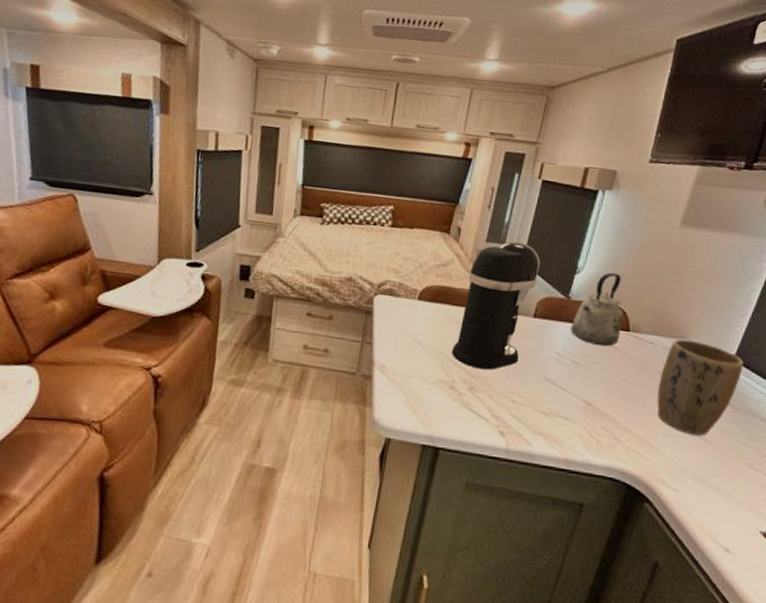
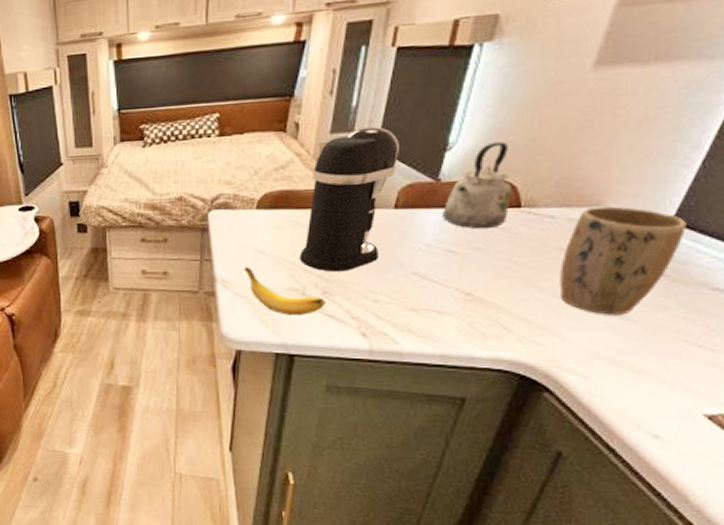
banana: none [401,354,471,409] -> present [244,267,326,315]

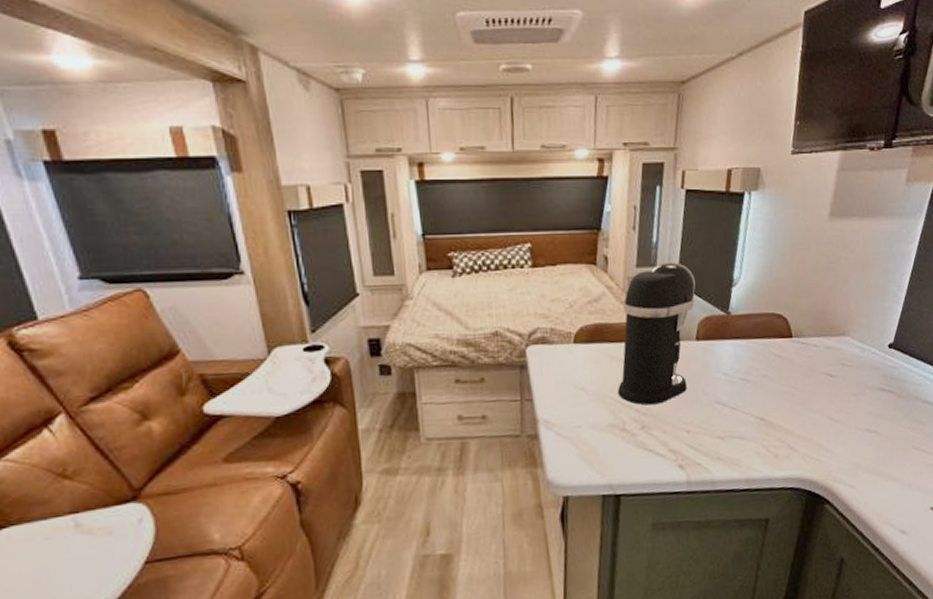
banana: present [244,267,326,315] -> none [566,405,645,454]
kettle: present [442,141,512,229] -> none [734,279,784,358]
plant pot: present [559,206,687,315] -> none [825,335,902,430]

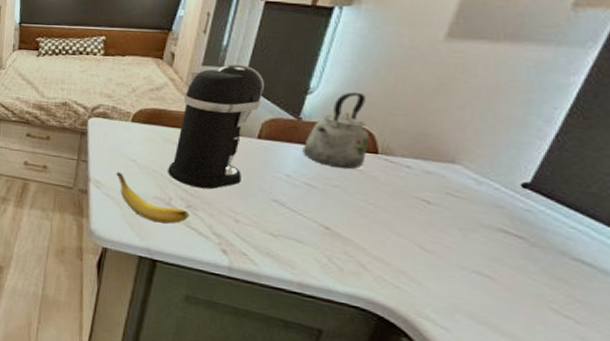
banana: none [566,405,645,454] -> present [116,172,190,224]
kettle: none [734,279,784,358] -> present [302,92,369,170]

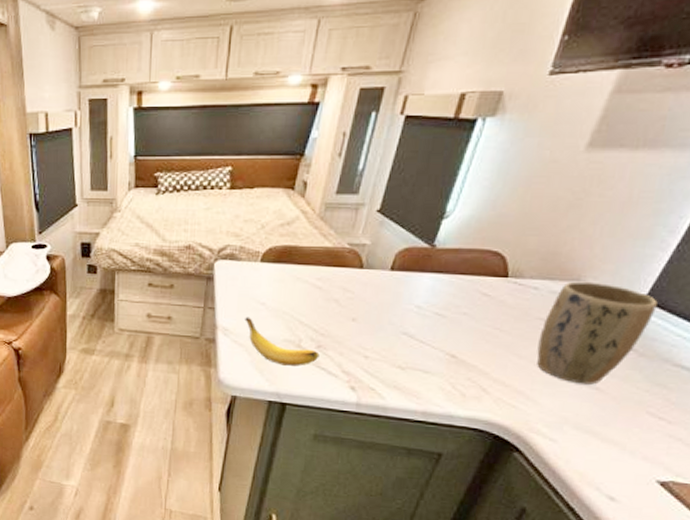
coffee maker: present [168,64,264,190] -> none [298,191,400,327]
kettle: present [302,92,369,170] -> none [434,213,501,296]
plant pot: none [417,163,543,272] -> present [537,281,658,385]

